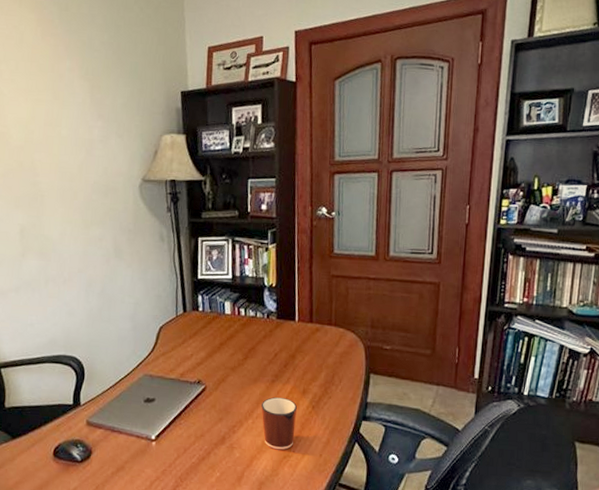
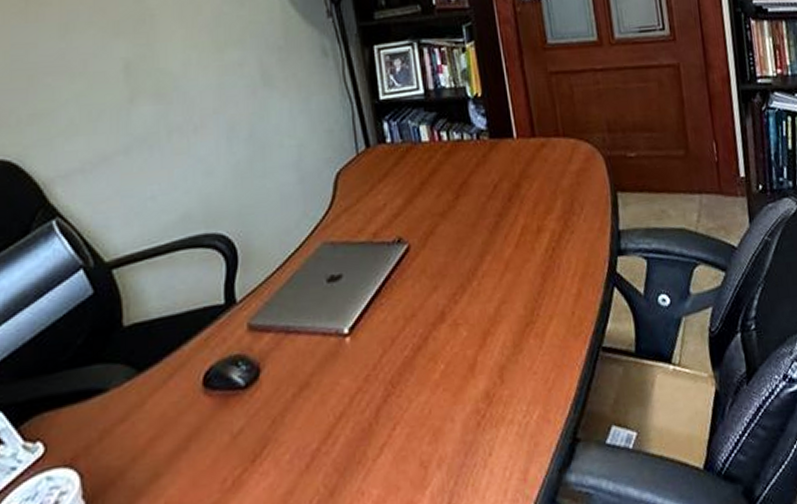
mug: present [261,397,298,450] -> none [485,242,537,317]

